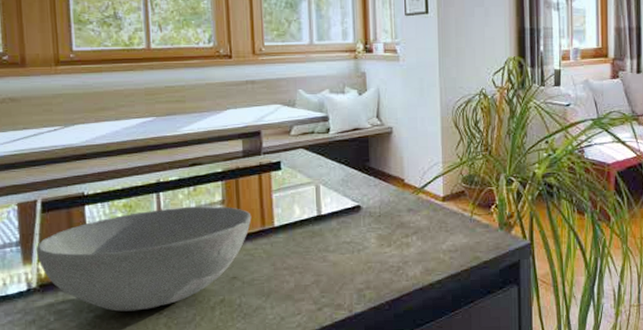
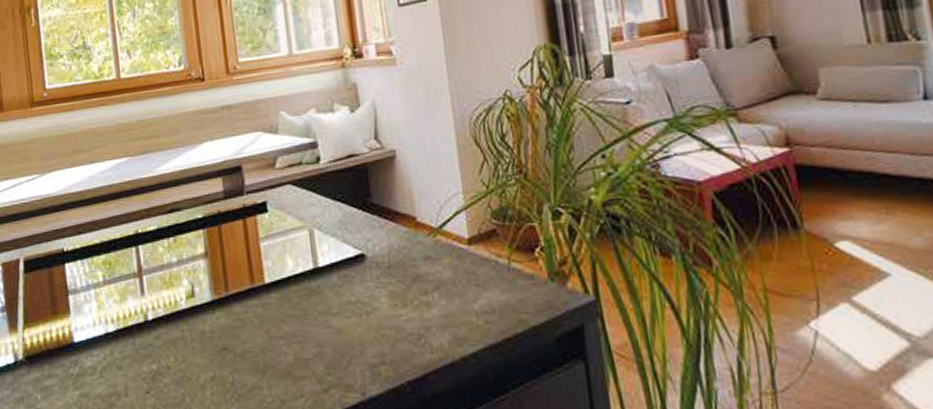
bowl: present [36,206,252,312] -> none [20,260,239,389]

